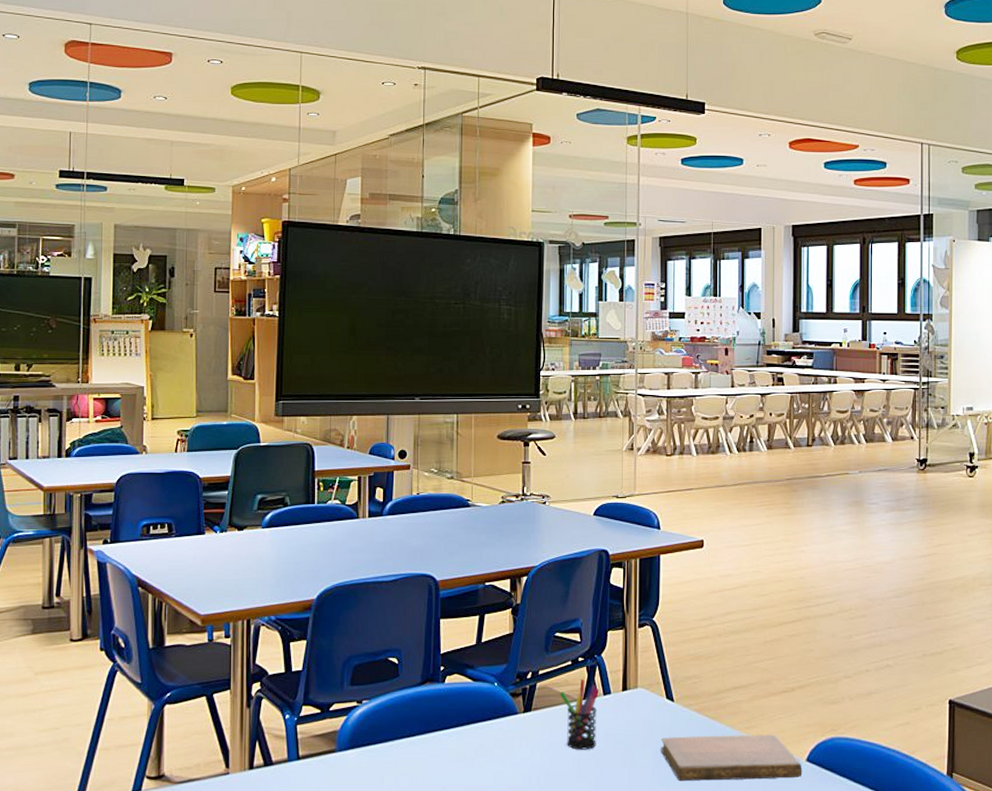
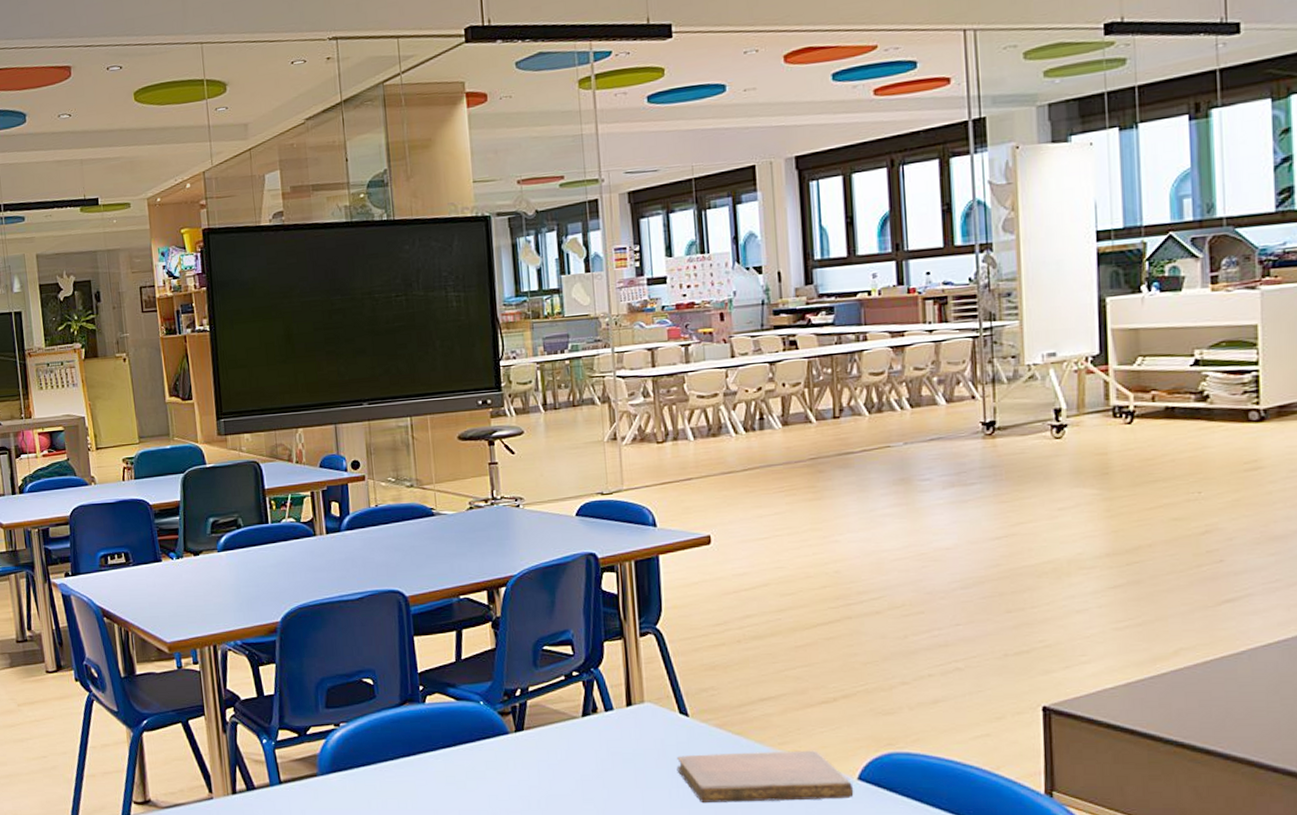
pen holder: present [559,679,600,750] -> none [554,694,601,771]

